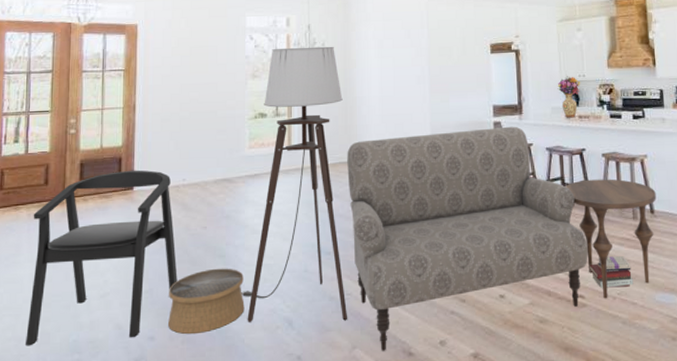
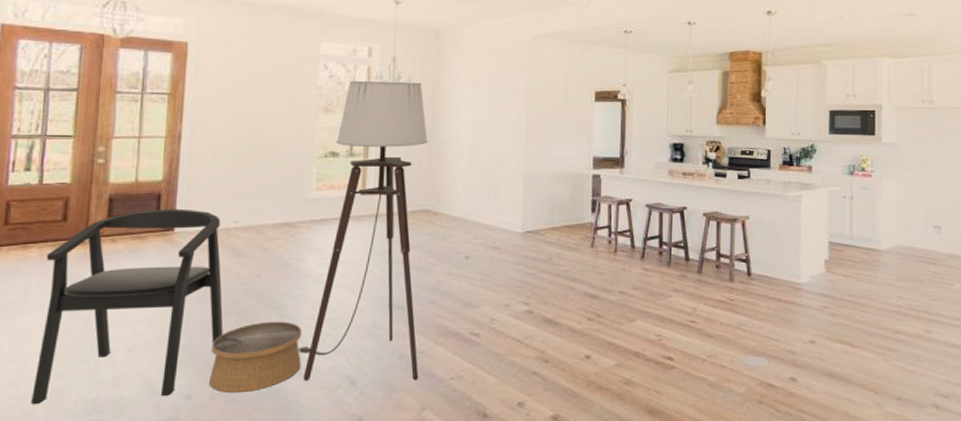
sofa: present [347,126,588,352] -> none [428,180,681,414]
flower arrangement: present [557,75,581,118] -> none [663,129,688,175]
side table: present [566,179,656,299] -> none [663,239,754,362]
books: present [589,256,634,288] -> none [680,318,724,350]

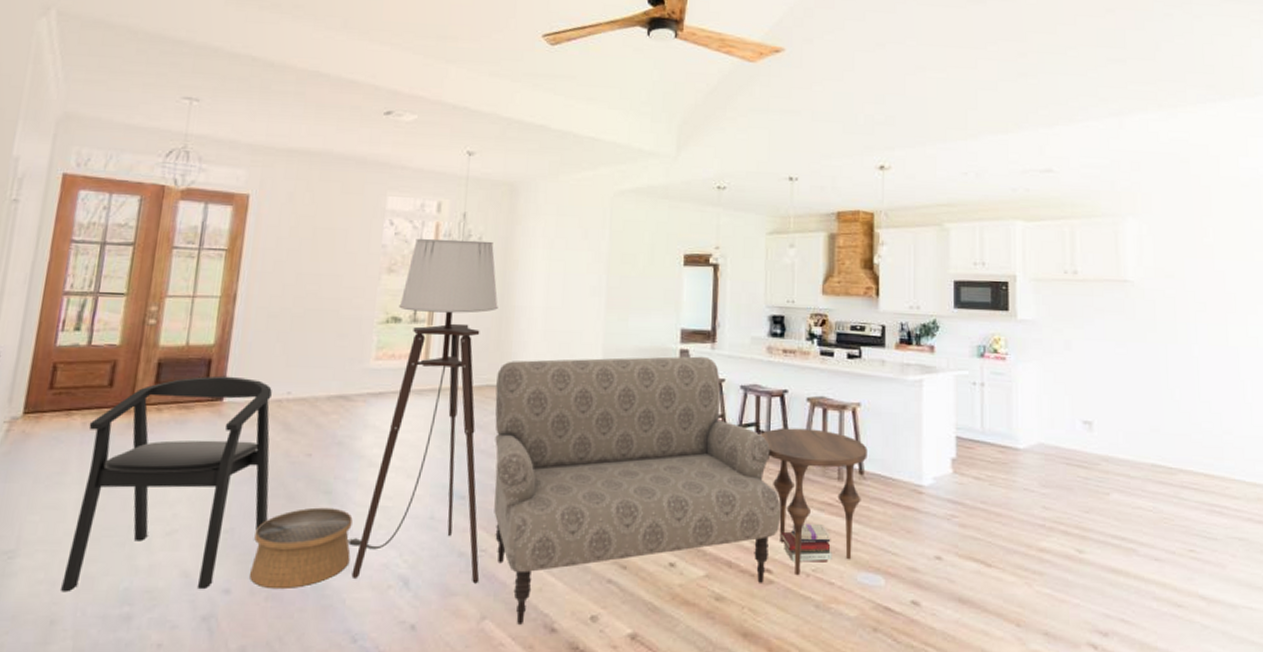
sofa: none [428,180,681,414] -> present [494,356,781,626]
side table: none [663,239,754,362] -> present [760,428,868,576]
books: none [680,318,724,350] -> present [780,524,832,563]

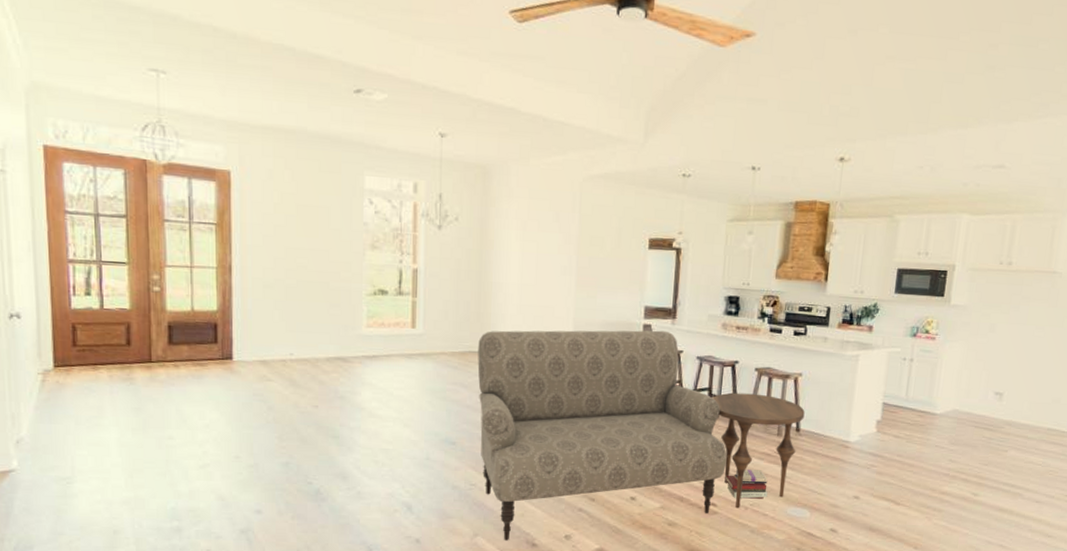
armchair: present [61,375,272,591] -> none [115,338,286,509]
woven basket: present [250,507,353,590] -> none [276,448,360,511]
floor lamp: present [347,238,498,584] -> none [356,217,477,510]

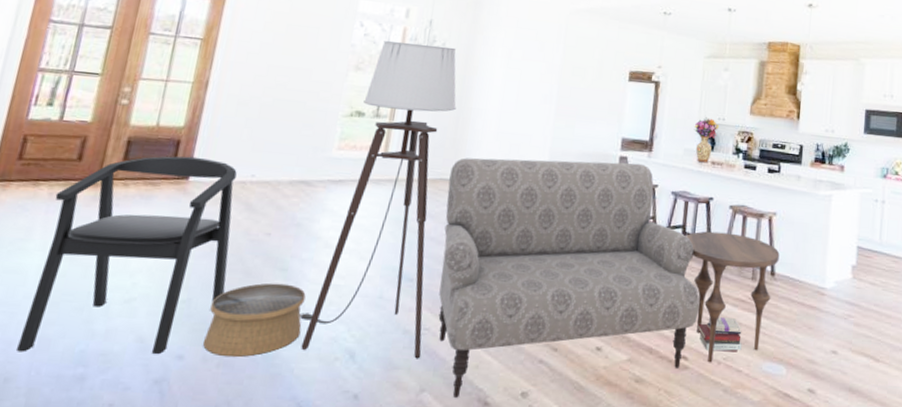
armchair: none [115,338,286,509] -> present [17,156,237,354]
woven basket: none [276,448,360,511] -> present [203,283,306,358]
floor lamp: none [356,217,477,510] -> present [299,41,457,359]
flower arrangement: none [717,281,744,328] -> present [694,116,720,163]

